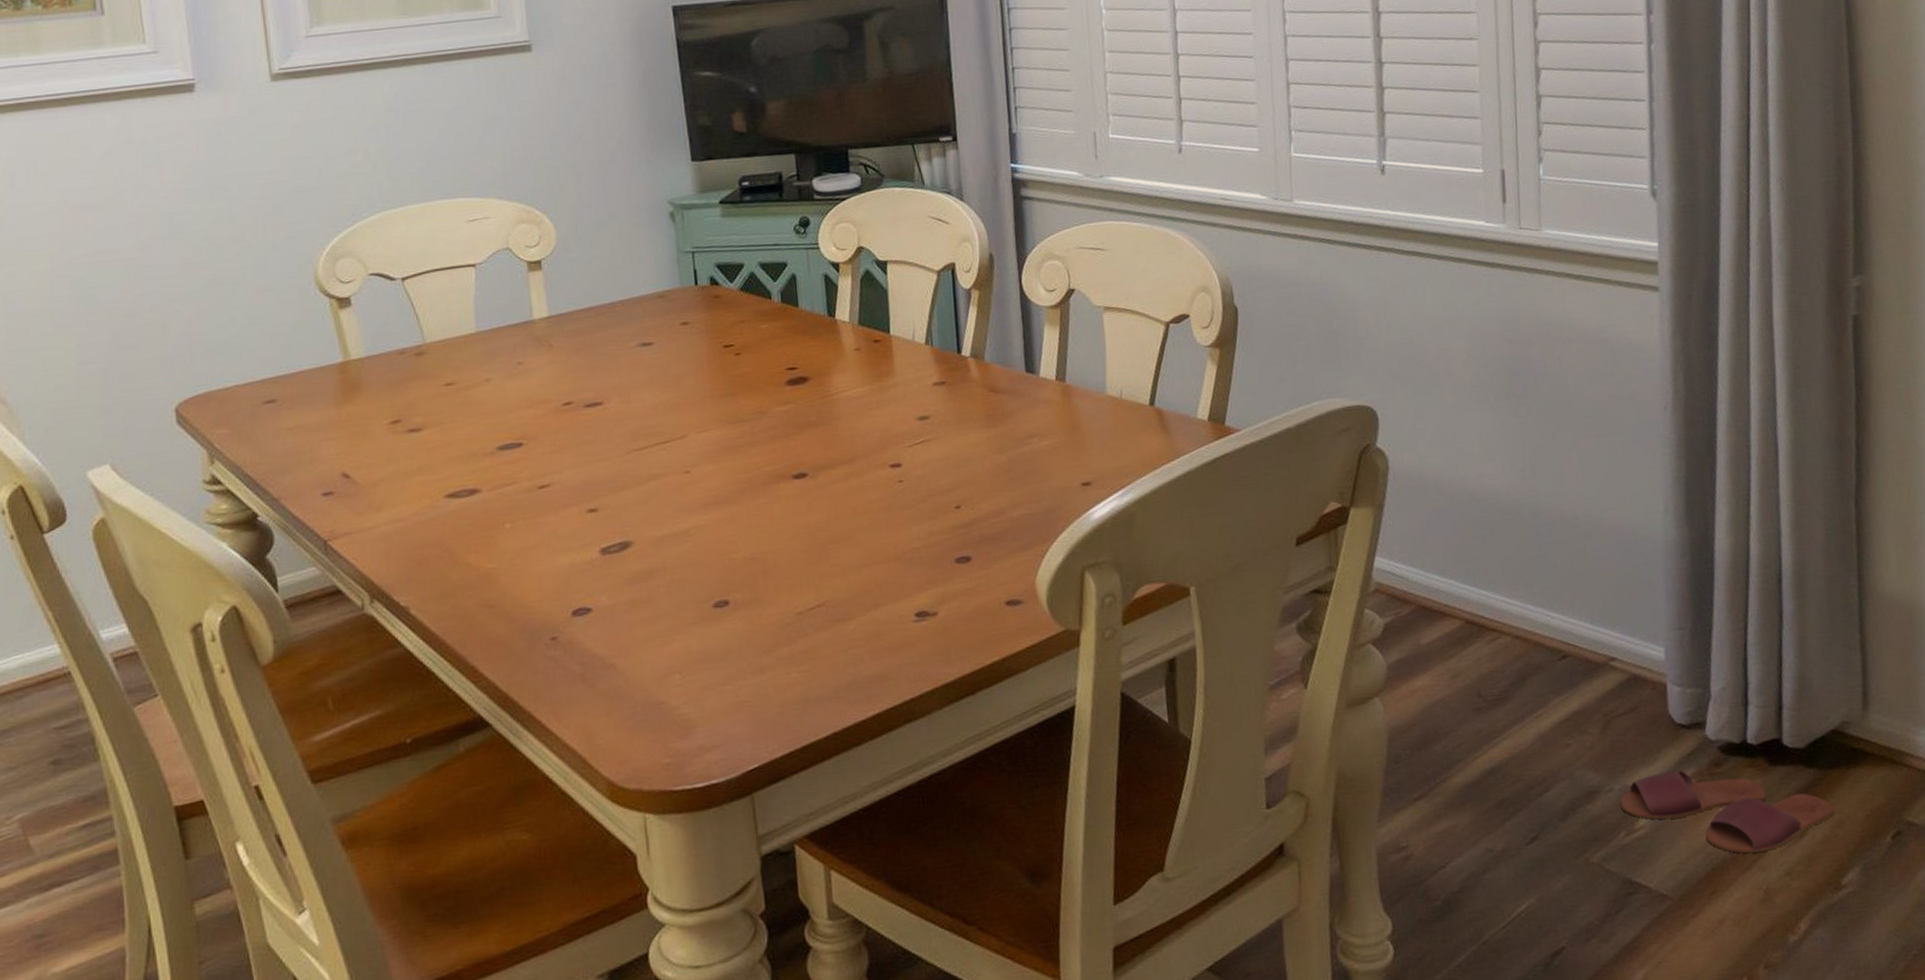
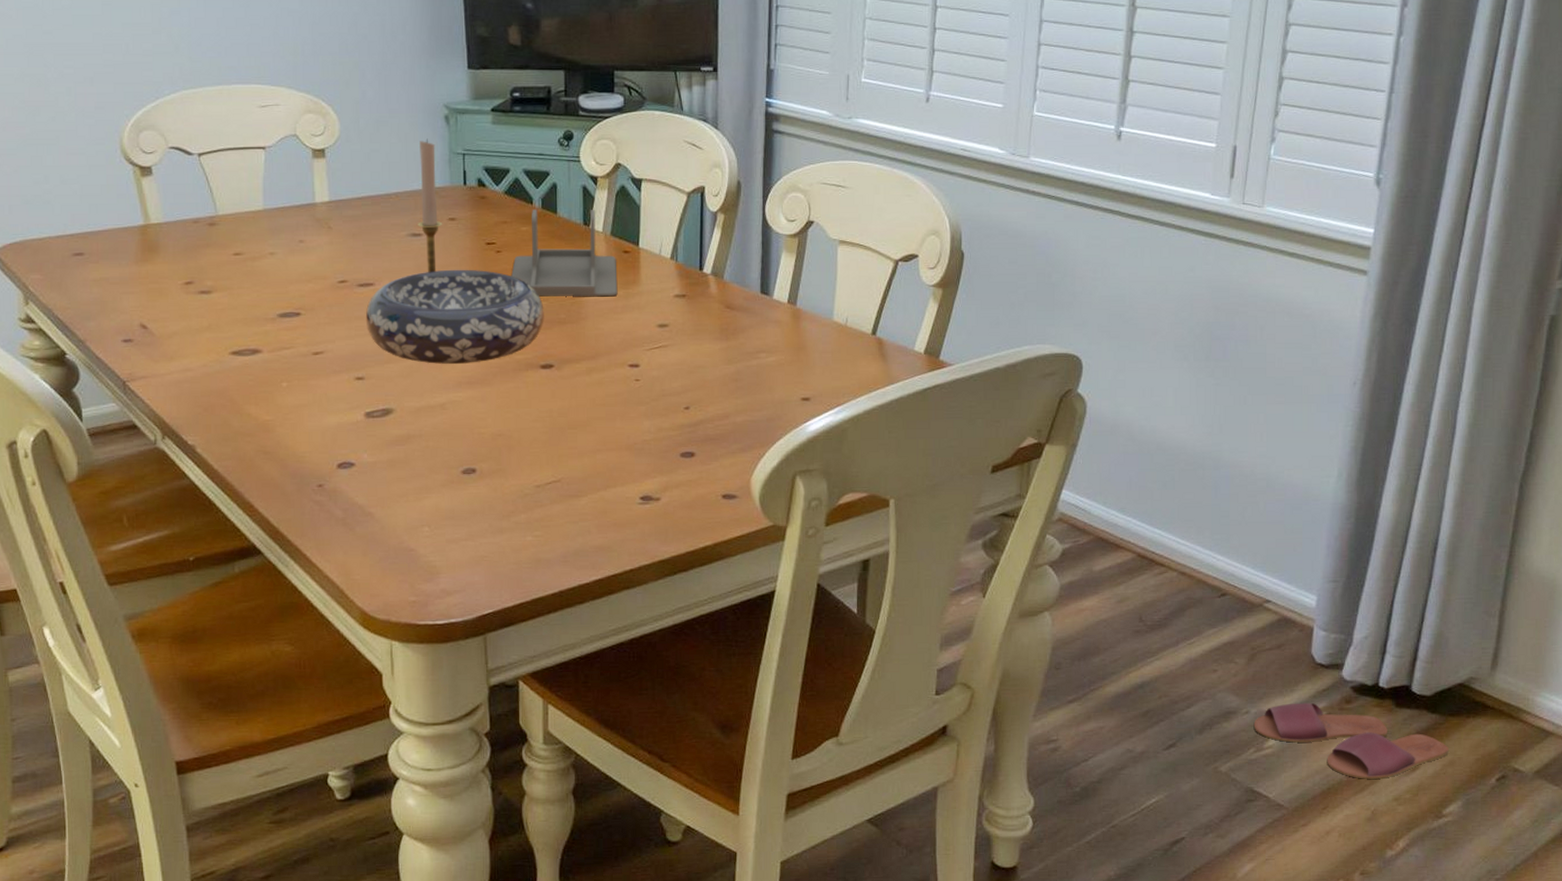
decorative bowl: none [594,376,793,486] -> present [365,269,544,364]
candlestick: none [644,239,675,385] -> present [417,138,443,273]
napkin holder: none [753,299,871,399] -> present [511,209,618,297]

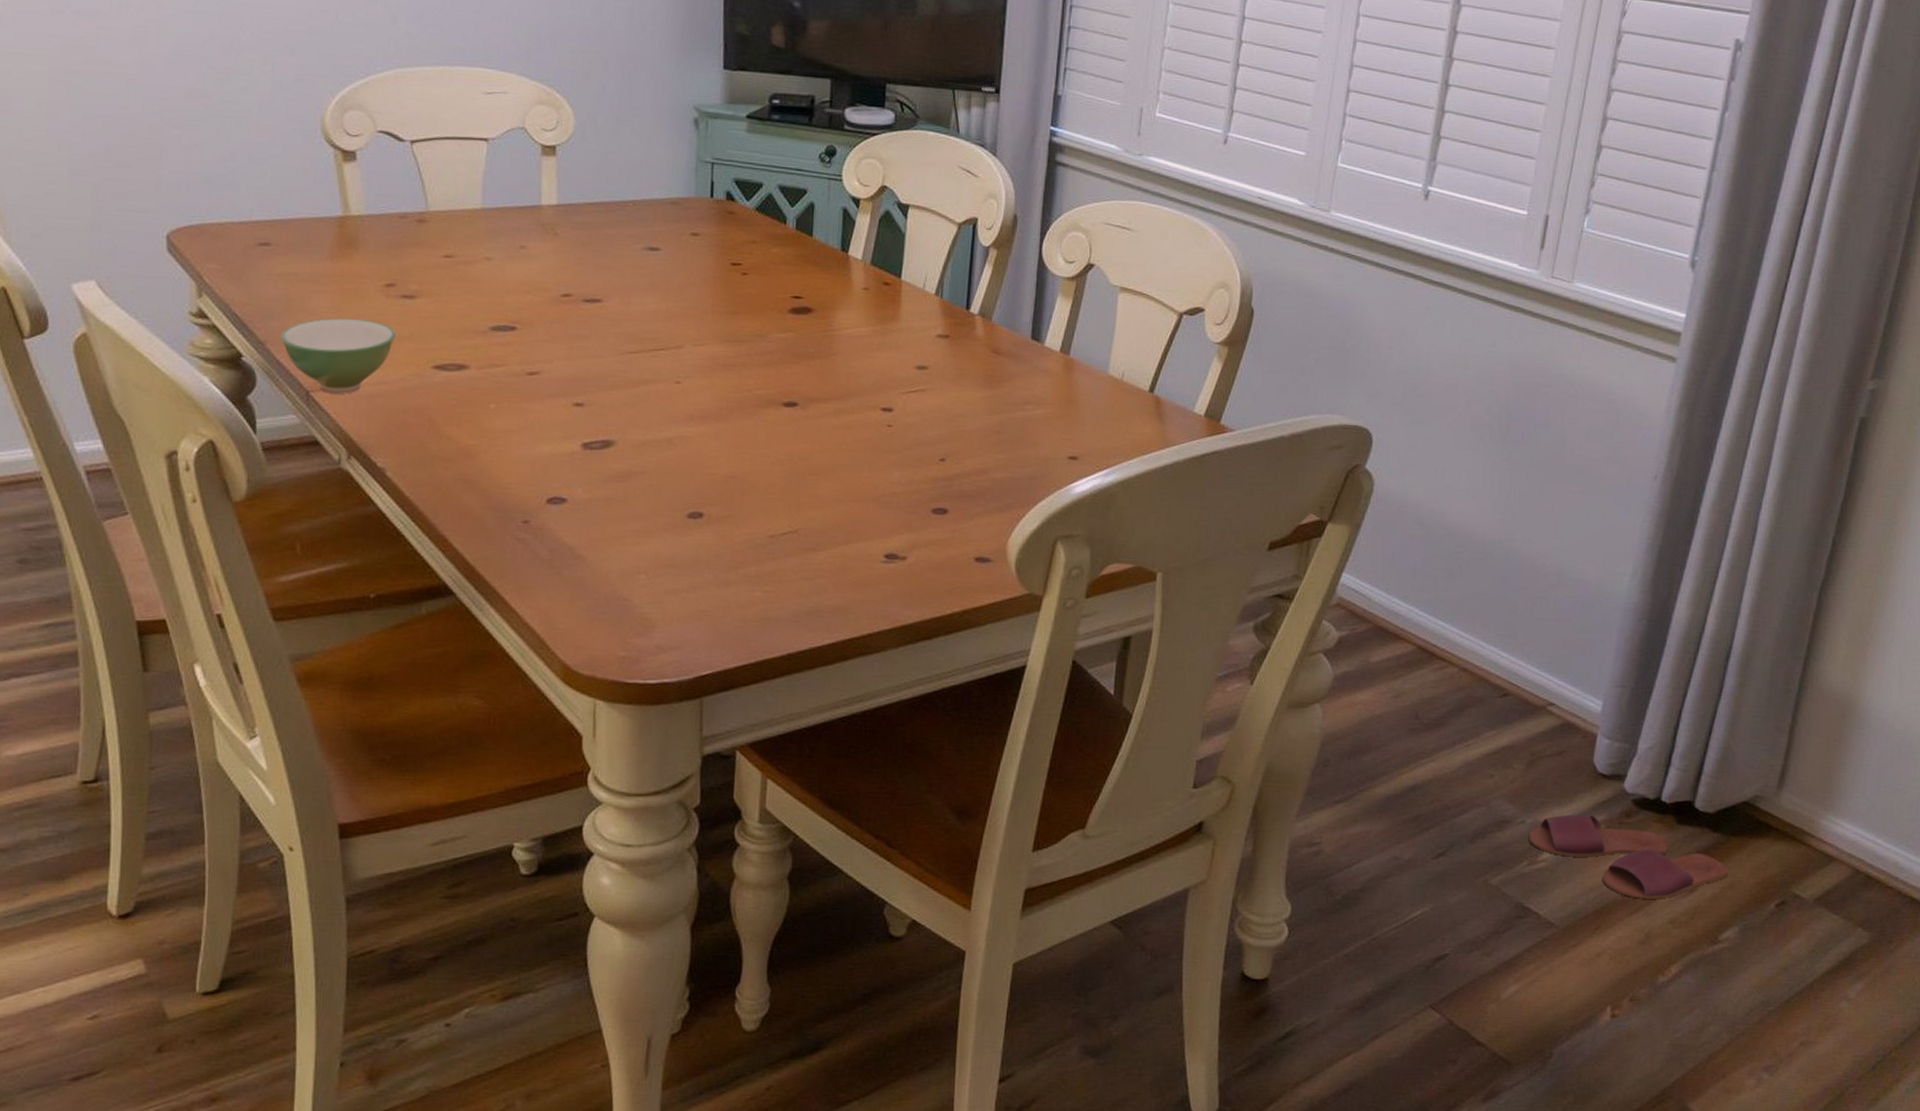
bowl: none [97,314,196,382] -> present [280,317,396,394]
decorative bowl: present [365,269,544,364] -> none [589,289,791,396]
candlestick: present [417,138,443,273] -> none [655,143,684,292]
napkin holder: present [511,209,618,297] -> none [757,230,875,331]

